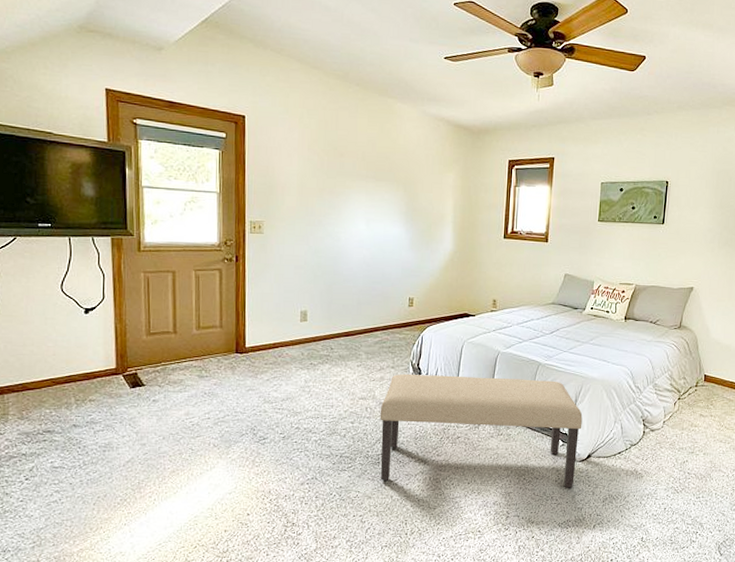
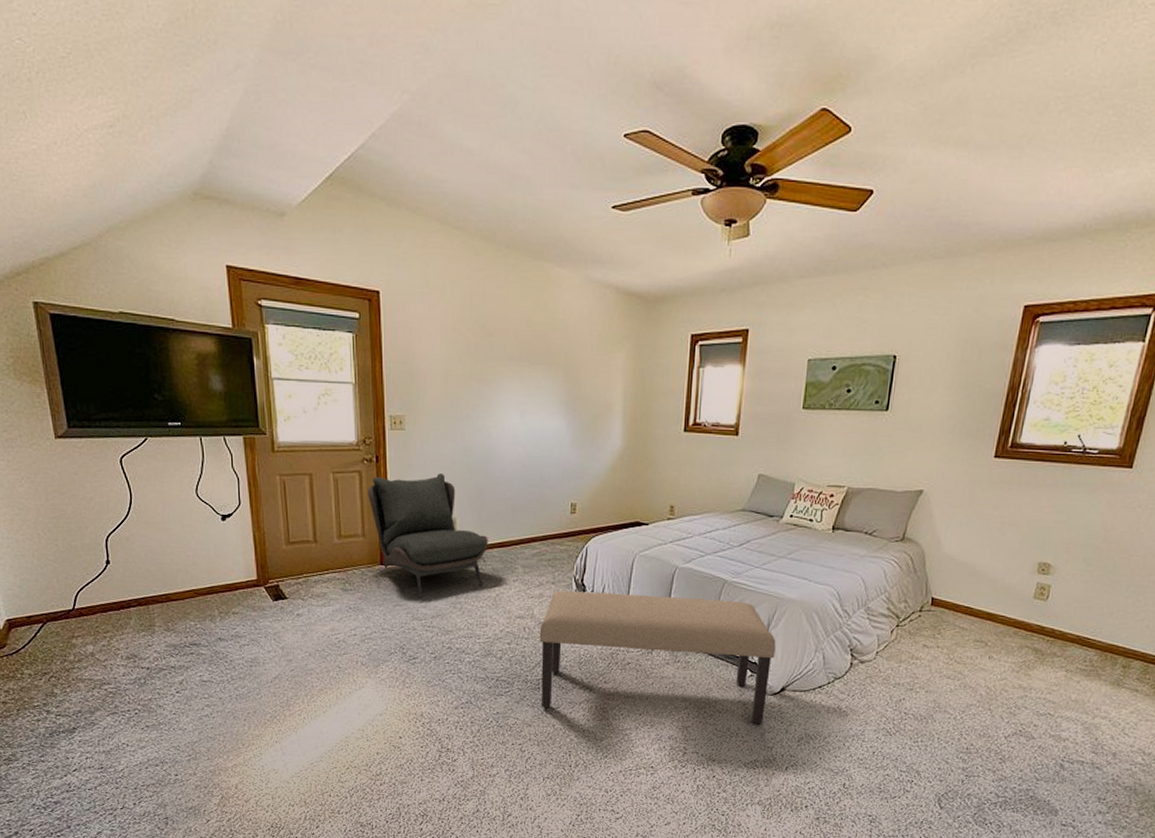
armless chair: none [227,272,335,383] -> present [368,473,488,598]

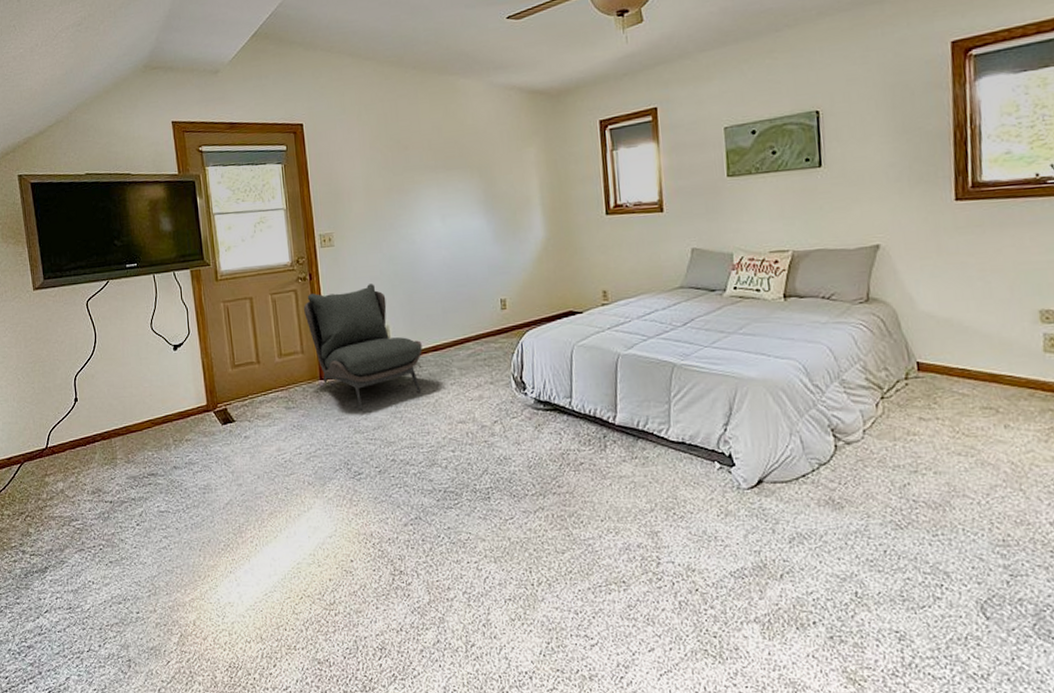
bench: present [539,590,776,725] -> none [483,385,745,525]

